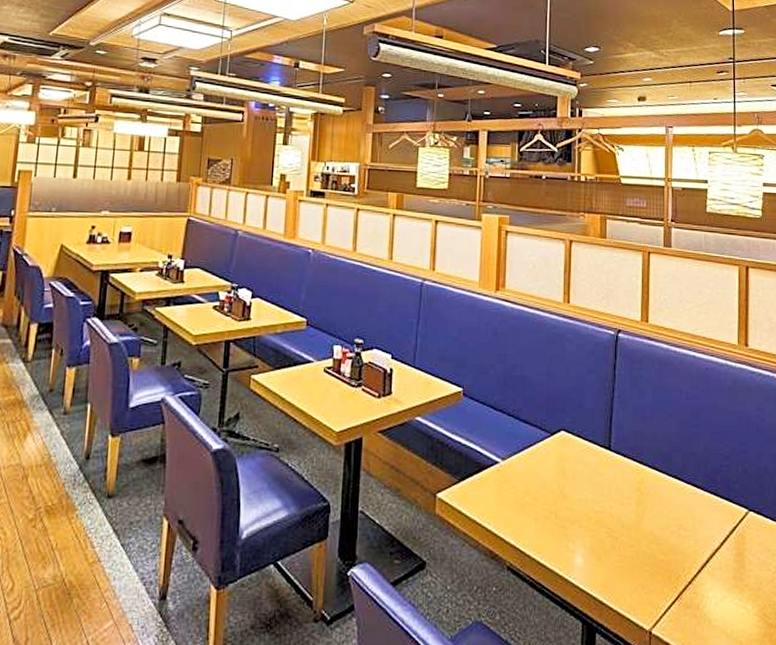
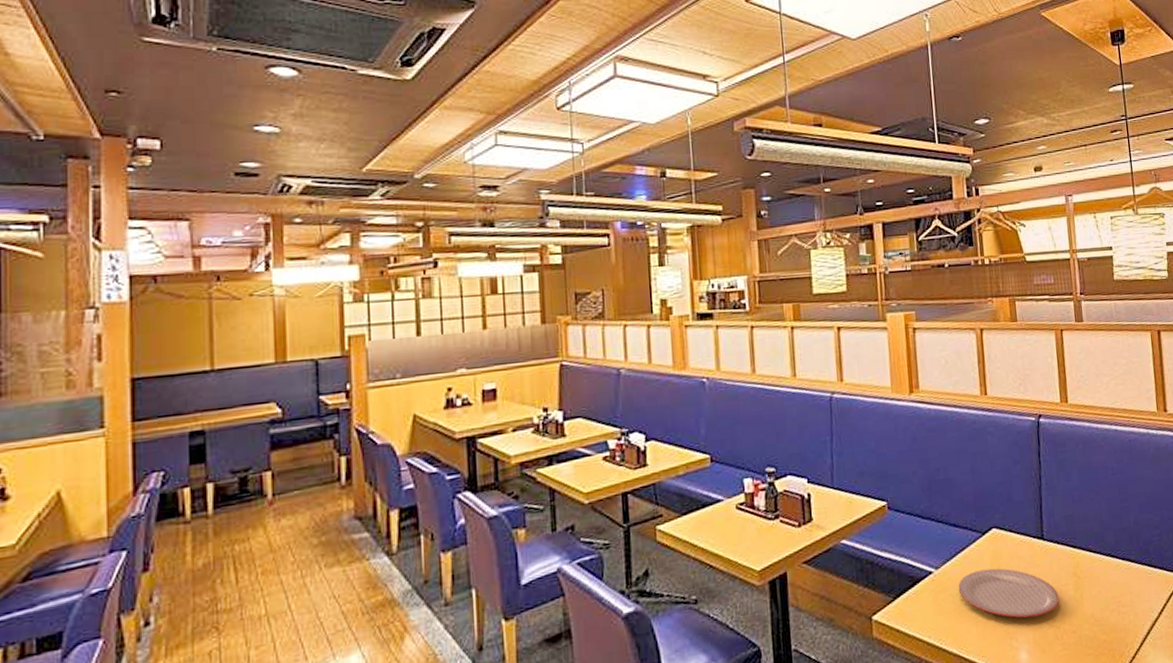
plate: none [521,468,621,524] -> present [958,568,1060,618]

